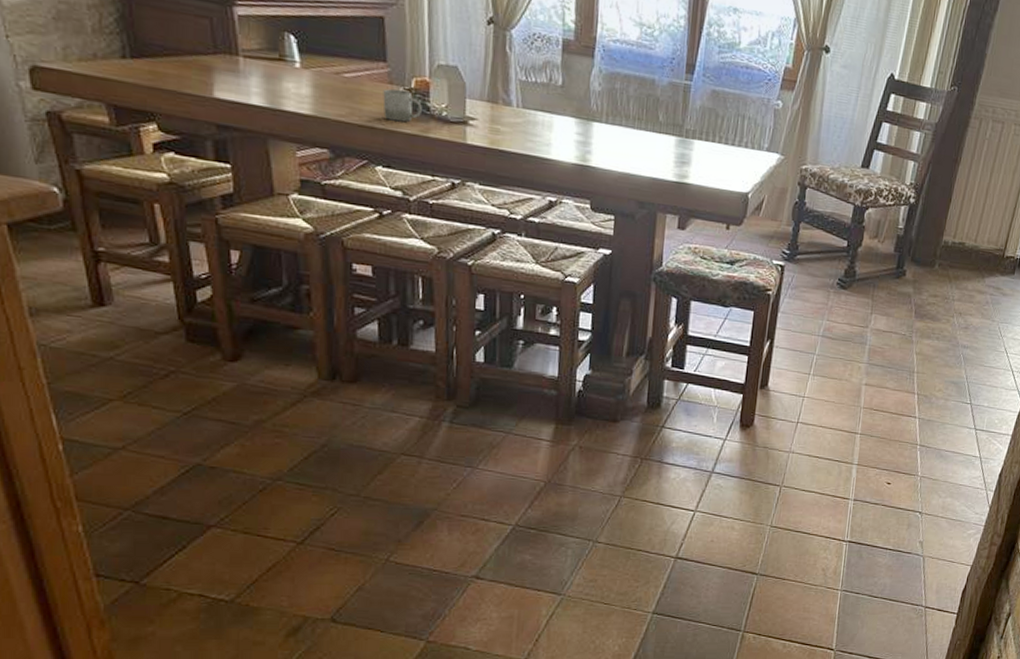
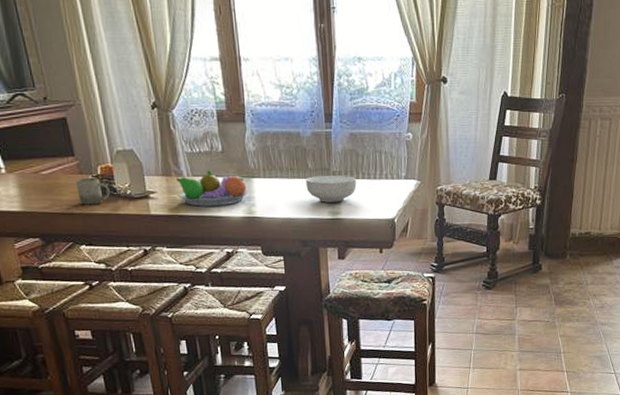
fruit bowl: none [502,103,586,148] -> present [176,169,249,207]
cereal bowl: none [653,130,712,165] -> present [306,176,357,202]

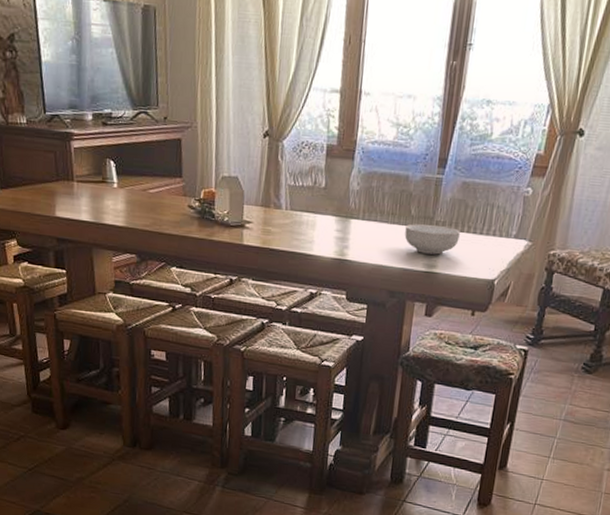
cup: present [76,177,110,205] -> none [178,200,209,228]
fruit bowl: present [176,169,249,207] -> none [273,204,344,244]

